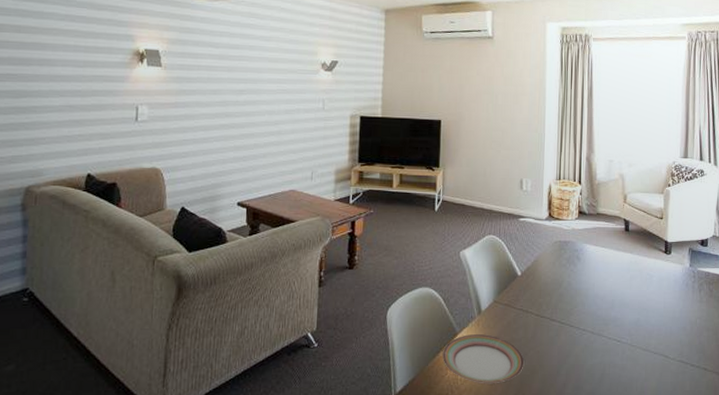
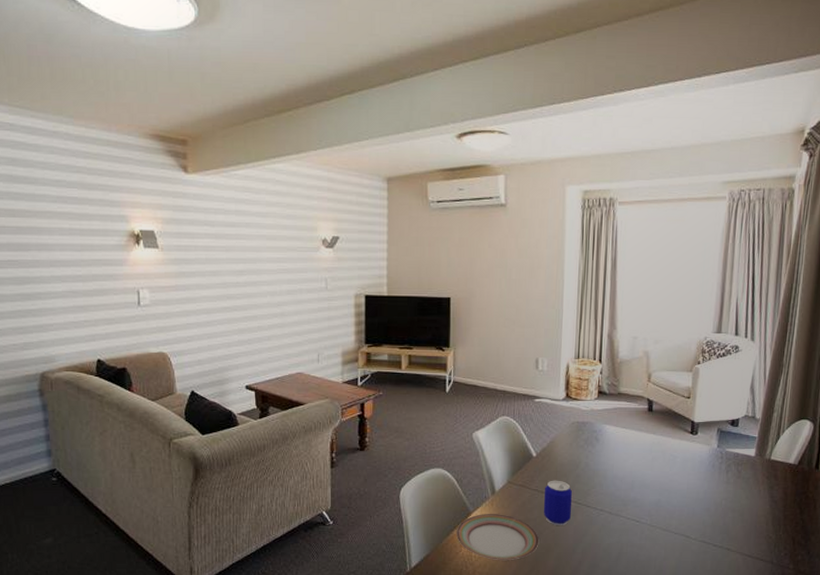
beer can: none [528,299,555,346] -> present [543,480,572,525]

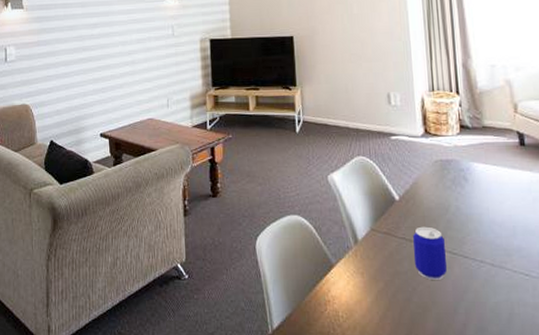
plate: present [457,514,539,560] -> none [319,266,414,321]

